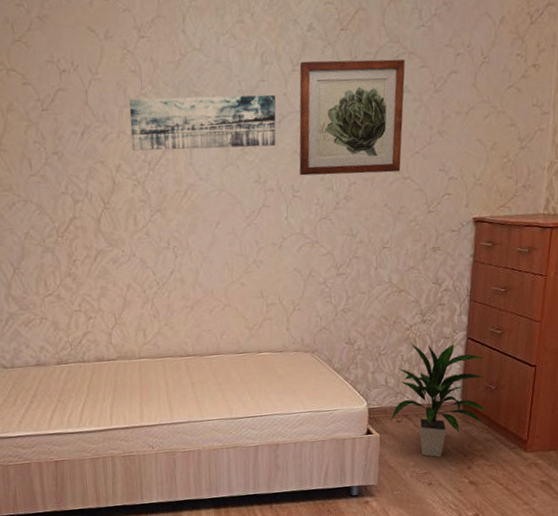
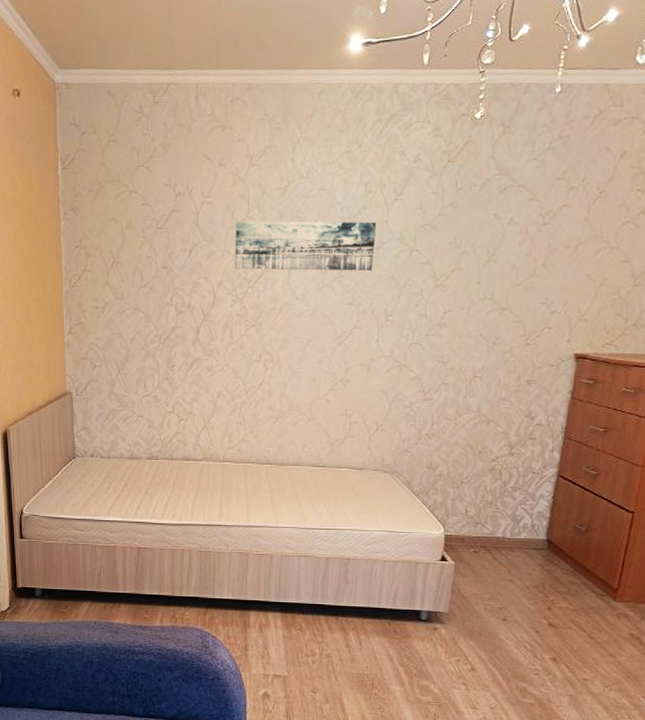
wall art: present [299,59,405,176] -> none [394,190,513,303]
indoor plant: present [390,341,488,458] -> none [467,473,578,594]

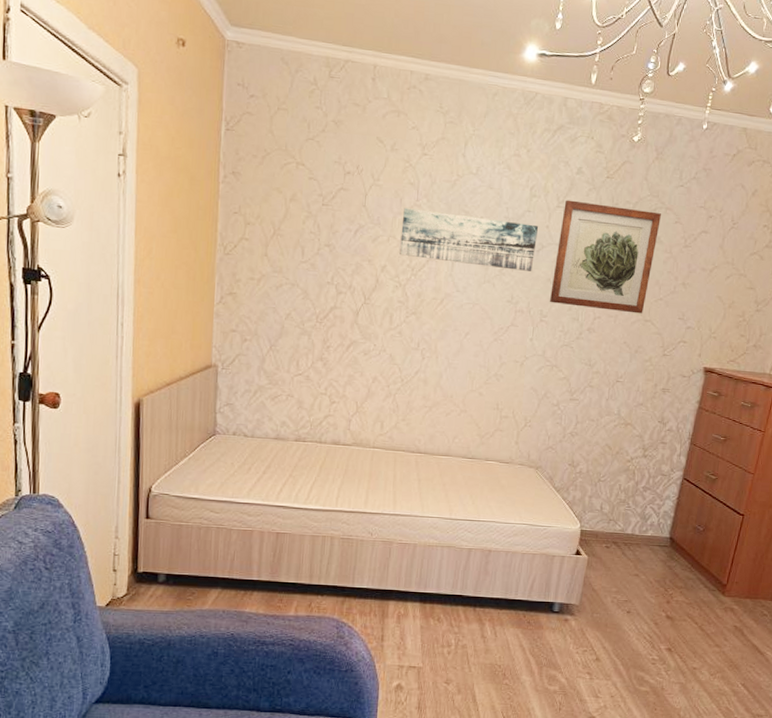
wall art: none [394,190,513,303] -> present [550,200,661,314]

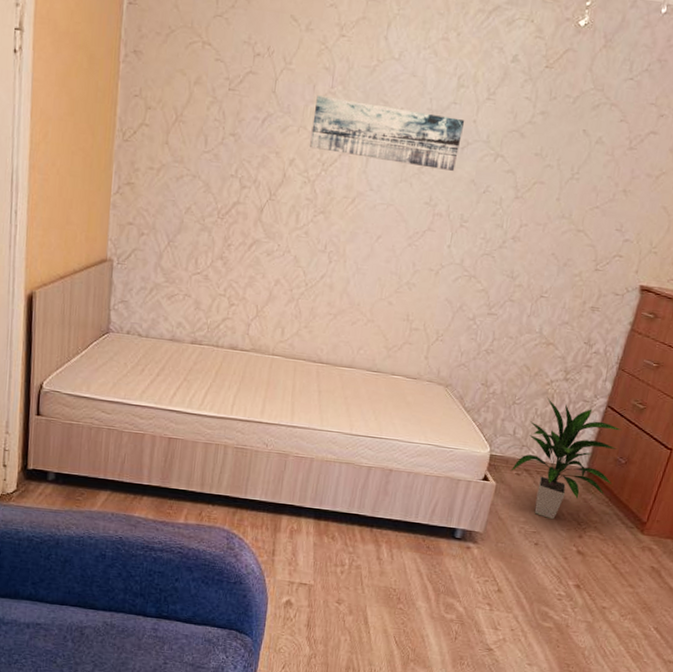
wall art: present [550,200,661,314] -> none [472,91,605,223]
indoor plant: none [600,473,698,588] -> present [510,397,622,520]

